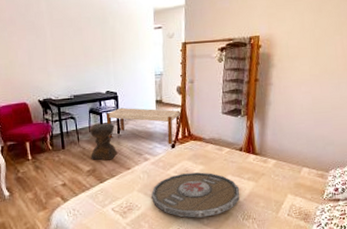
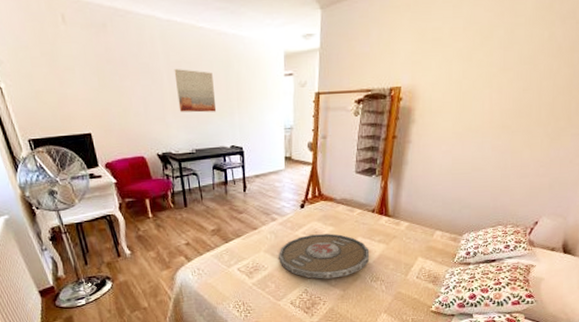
wall art: none [56,25,94,63] -> present [174,69,217,113]
stool: present [89,123,118,161] -> none [213,180,244,220]
bench: present [107,107,181,145] -> none [232,164,311,205]

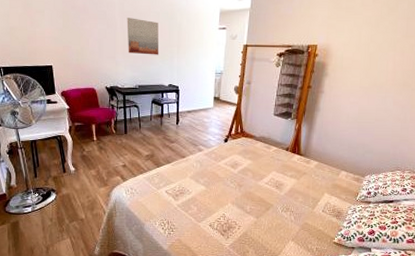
serving tray: present [279,233,370,279] -> none [202,166,282,206]

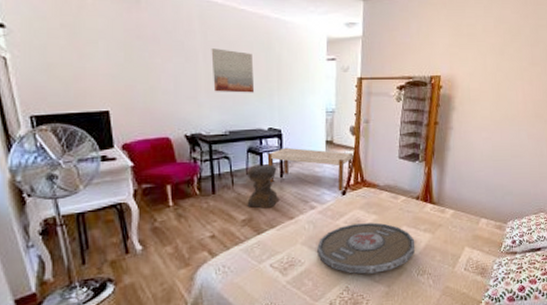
stool: none [150,113,175,148] -> present [246,164,280,208]
bench: none [168,101,236,139] -> present [268,147,354,192]
serving tray: none [202,166,282,206] -> present [317,222,415,274]

